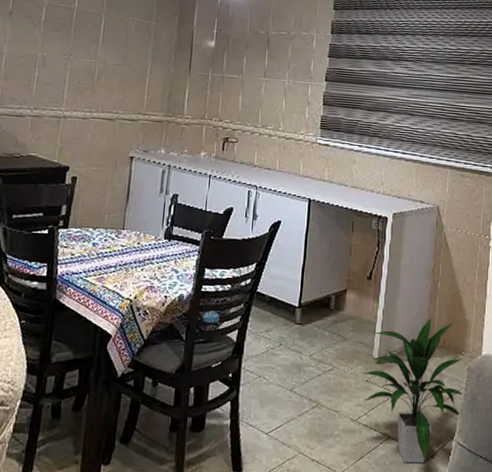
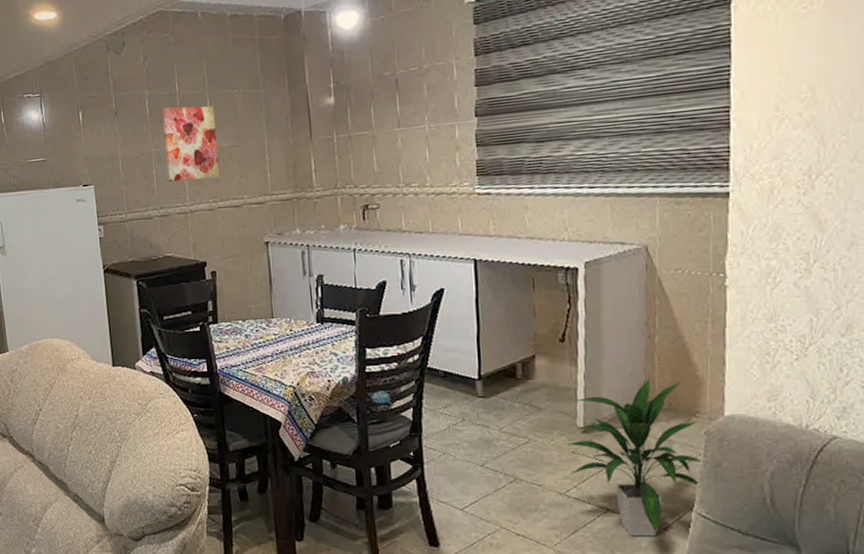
wall art: none [49,18,107,91] -> present [162,105,220,182]

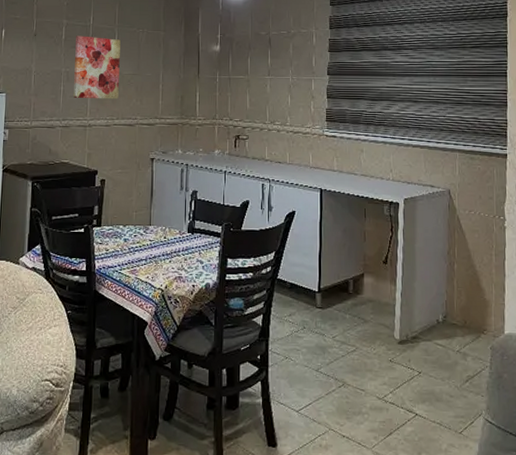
indoor plant: present [567,378,704,537] -> none [386,299,490,440]

